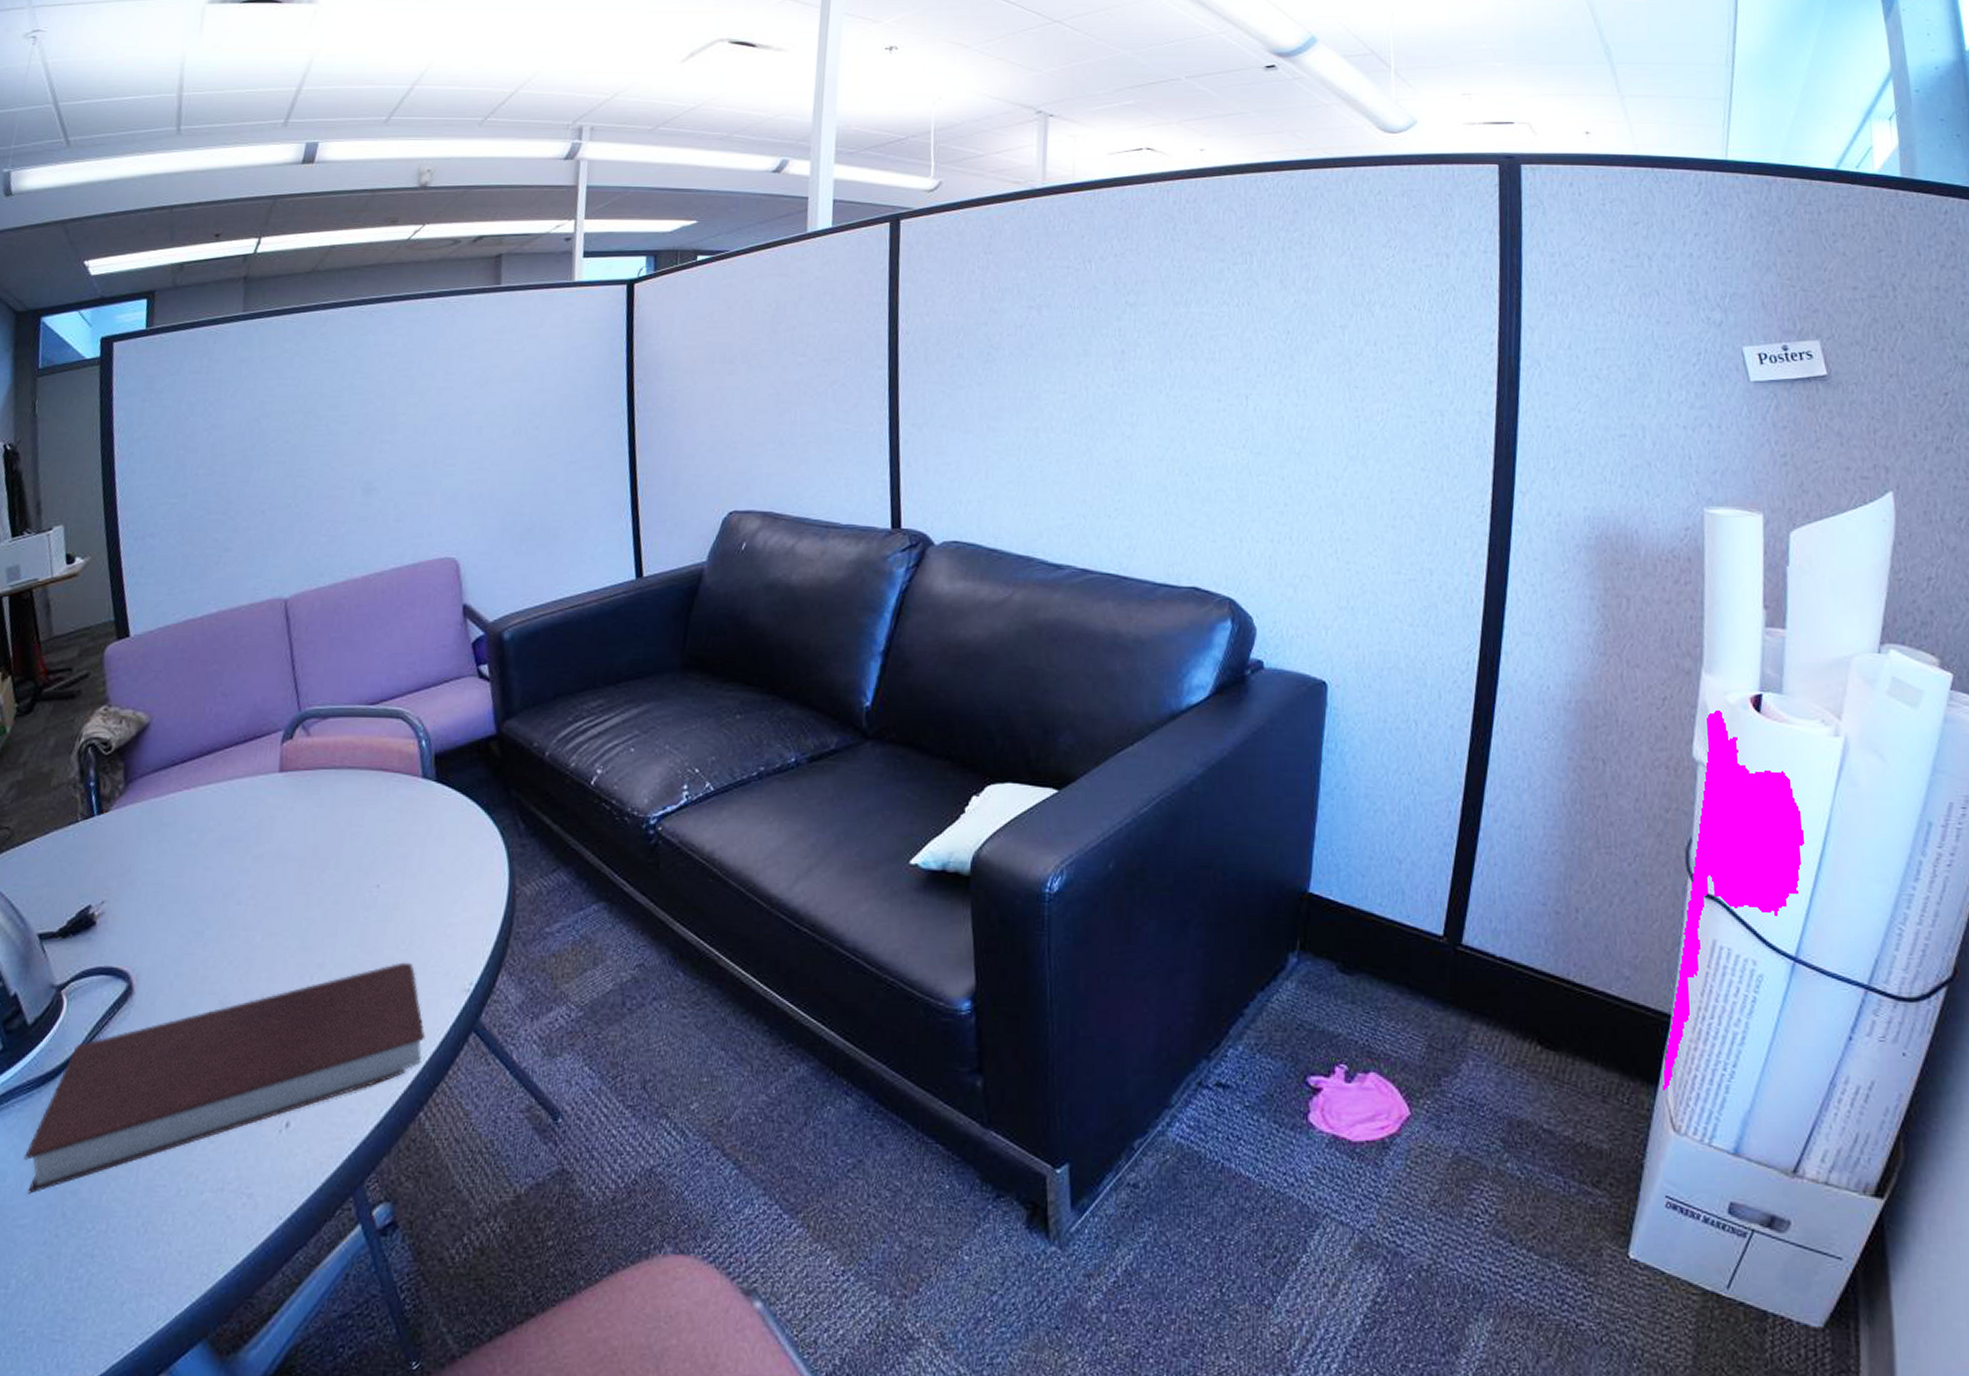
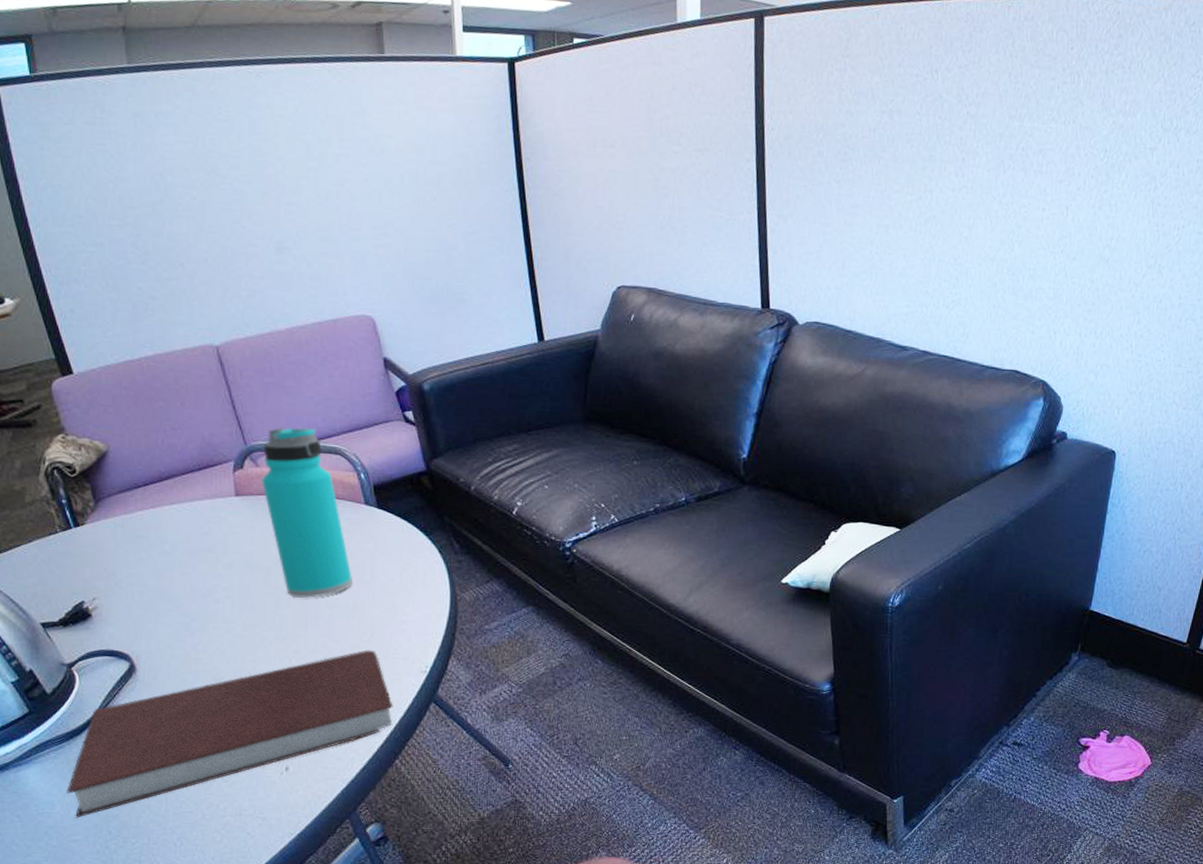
water bottle: none [310,688,398,898] -> present [262,427,354,599]

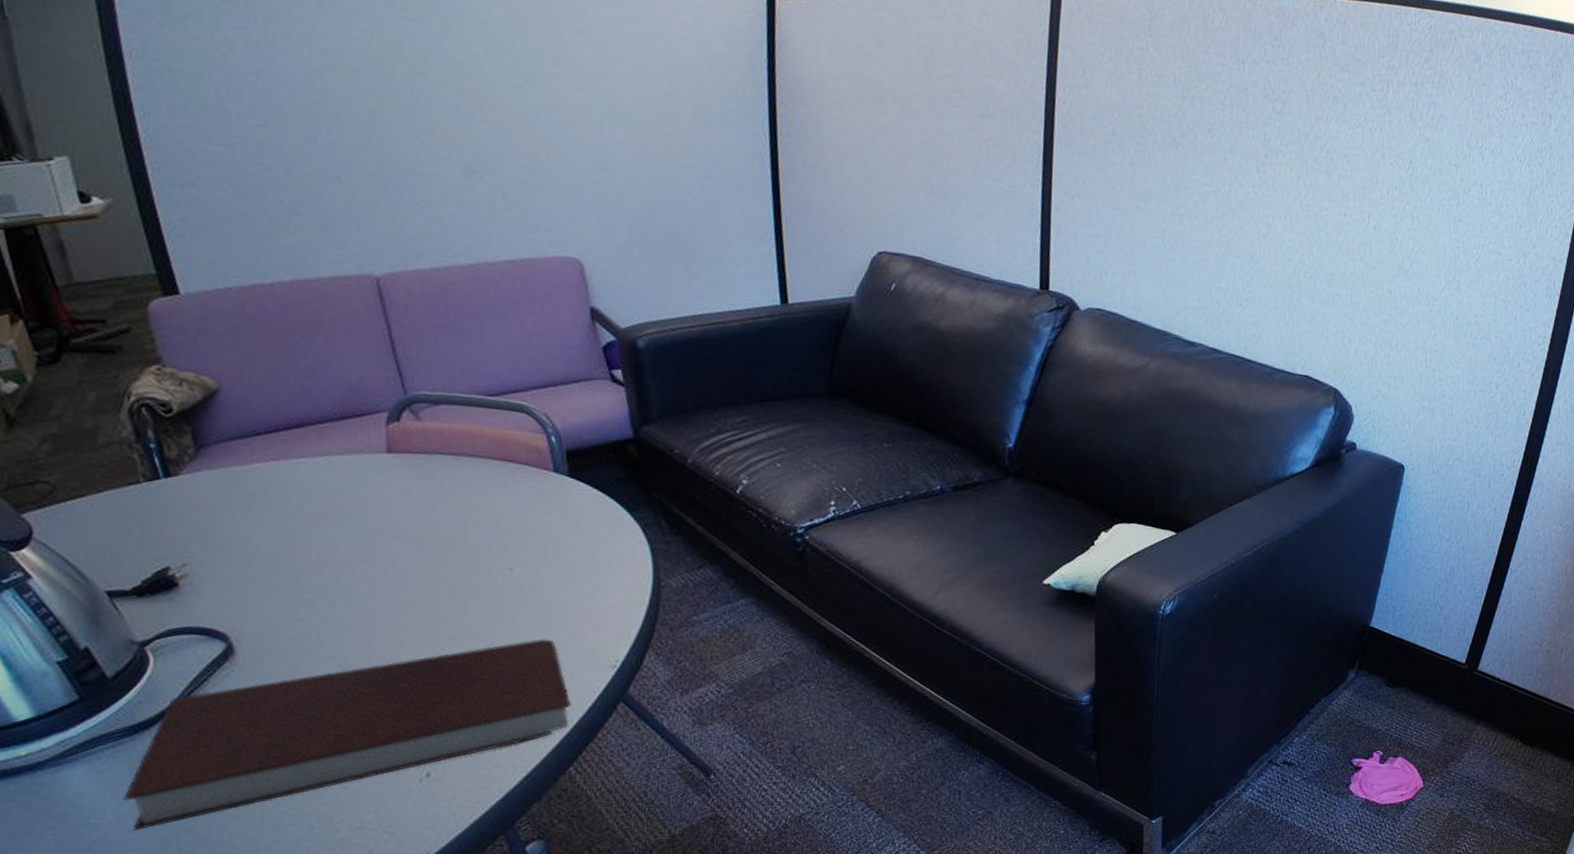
water bottle: present [262,427,354,599] -> none [423,376,533,577]

